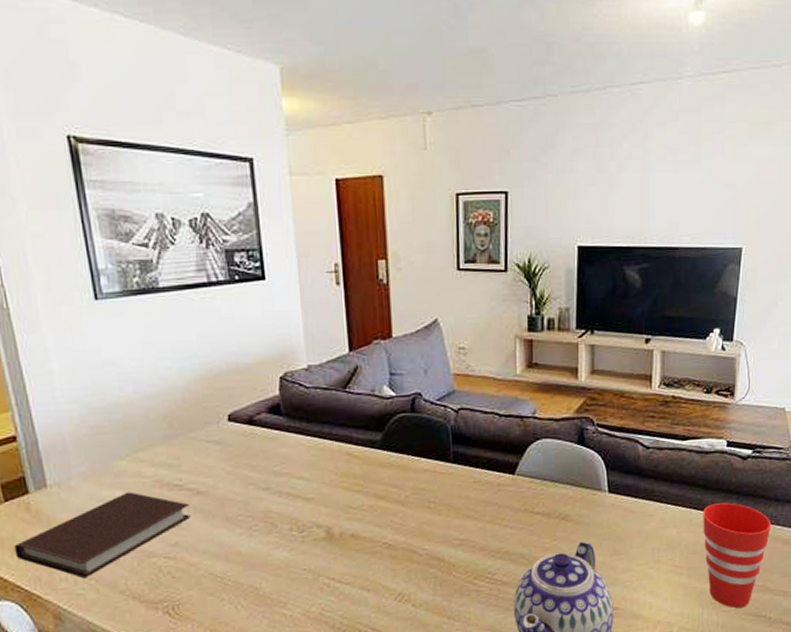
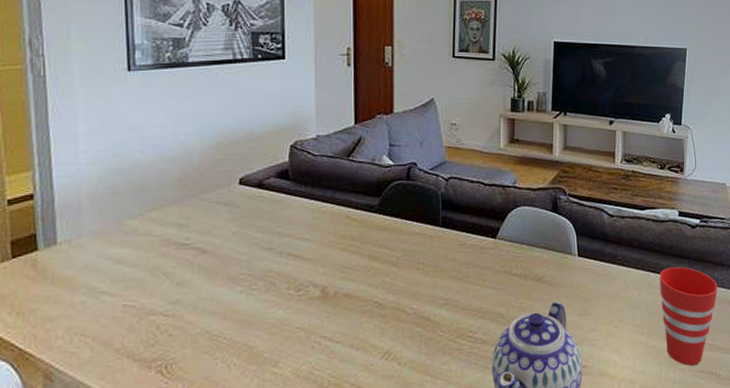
notebook: present [14,491,191,579] -> none [14,250,194,337]

